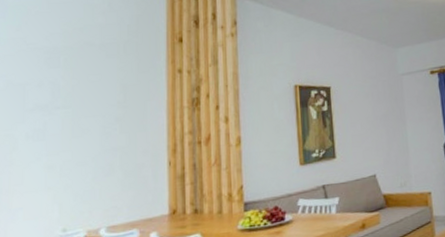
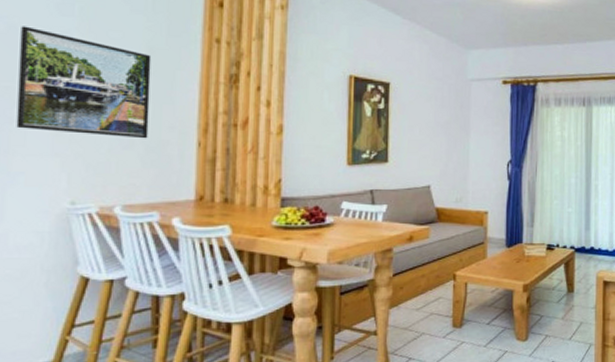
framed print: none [15,81,126,170] -> present [16,26,152,139]

